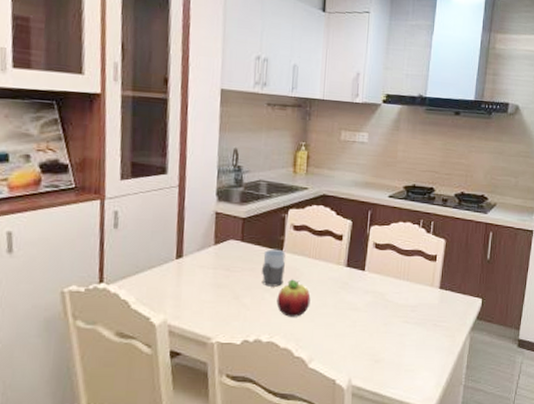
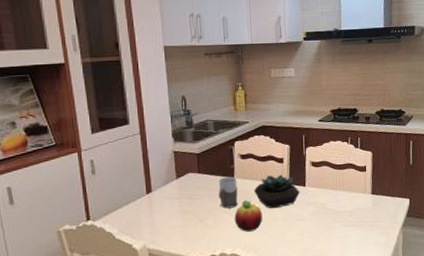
succulent plant: none [303,253,358,293] -> present [253,174,301,209]

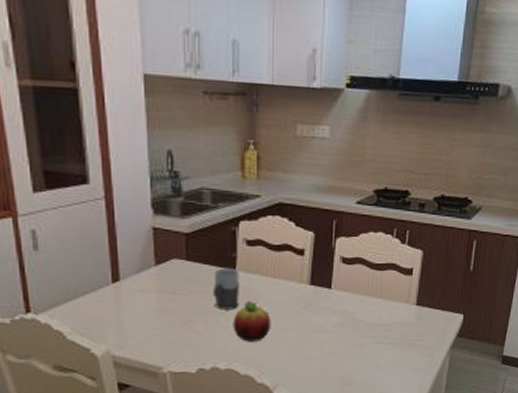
succulent plant: present [253,174,301,209] -> none [261,271,324,315]

